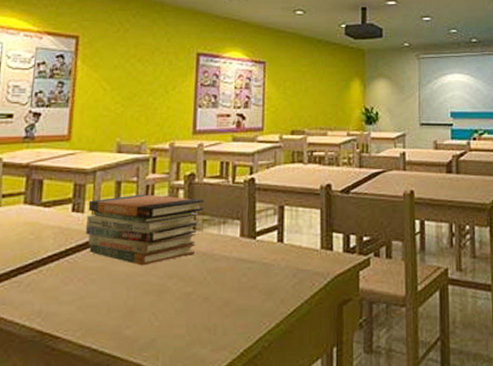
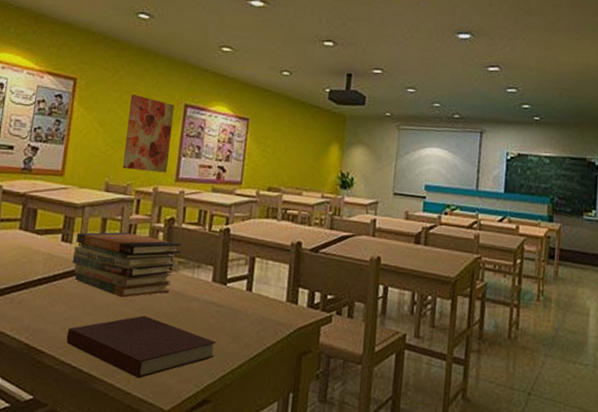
notebook: none [84,283,250,353] -> present [66,315,217,379]
wall art: none [135,48,186,127] -> present [122,94,175,173]

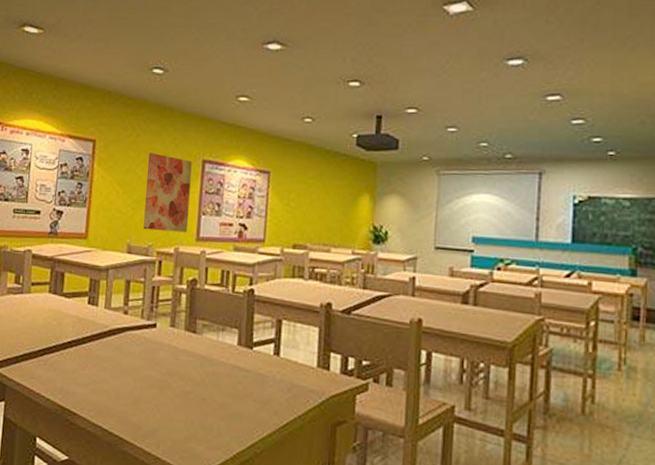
notebook: present [66,315,217,379] -> none [96,379,245,444]
book stack: present [72,232,182,298] -> none [98,294,205,361]

